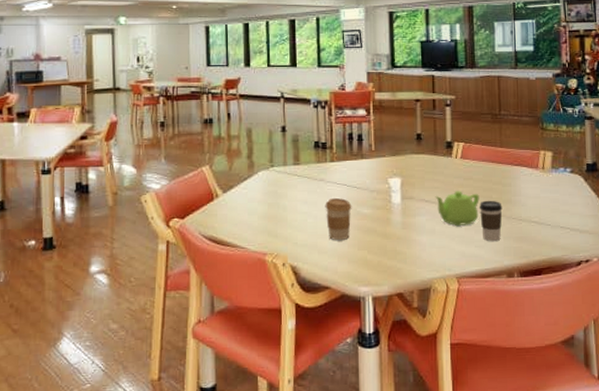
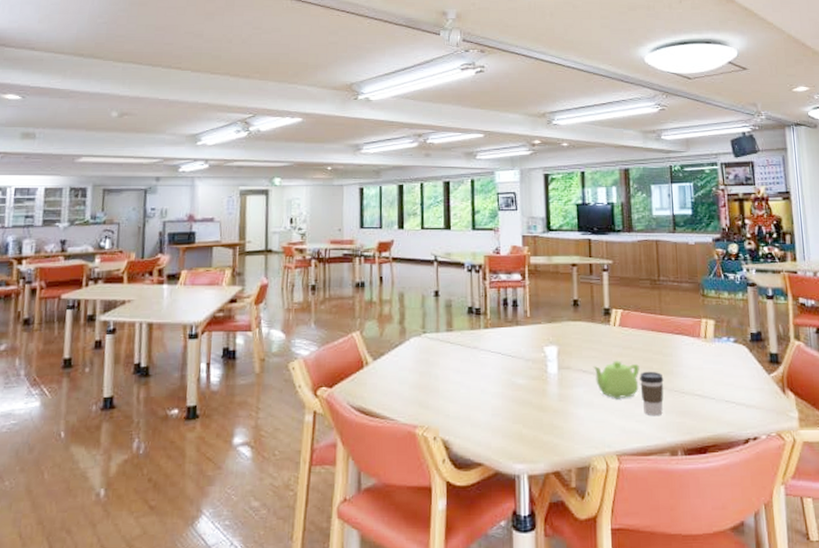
coffee cup: present [325,198,352,240] -> none [478,367,506,412]

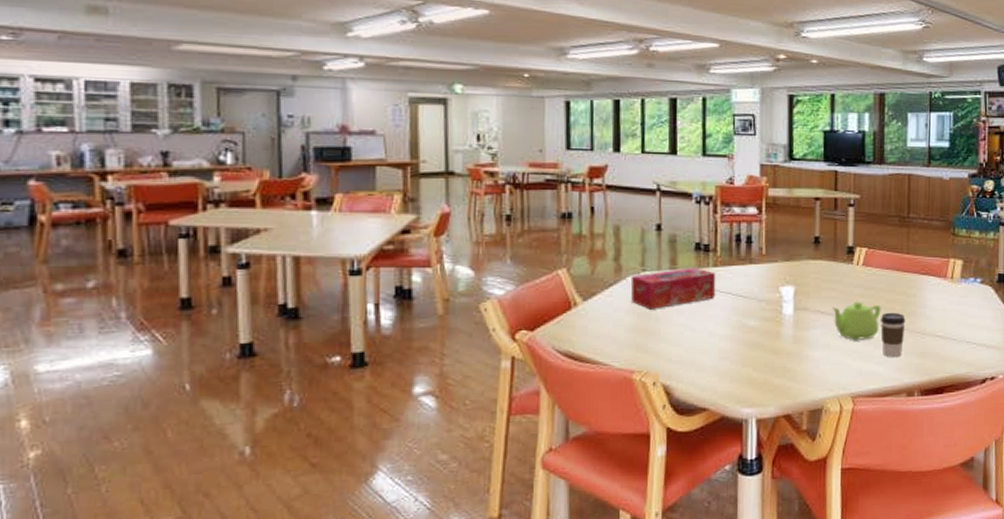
tissue box: none [413,329,487,368] -> present [630,267,716,309]

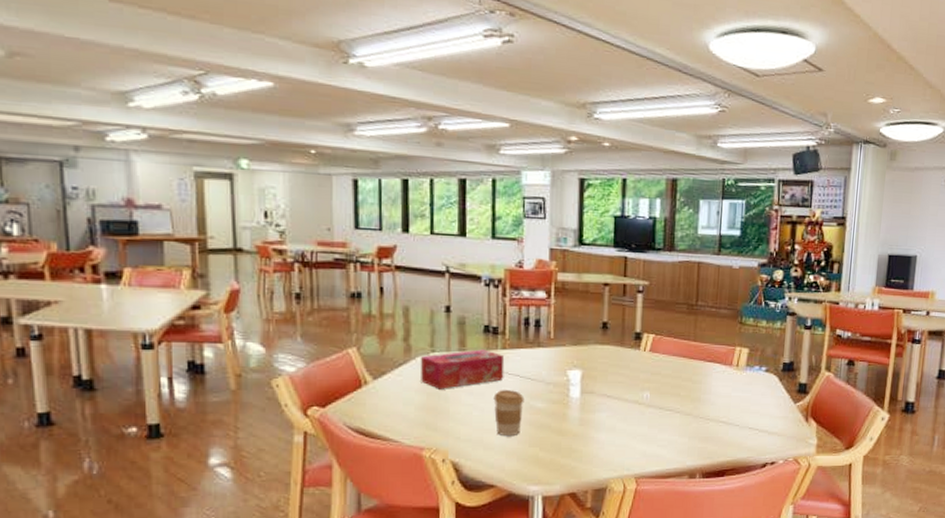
coffee cup: none [705,308,737,356] -> present [493,390,525,435]
teapot: present [832,301,881,341] -> none [618,386,667,425]
coffee cup: present [879,312,906,358] -> none [664,397,690,442]

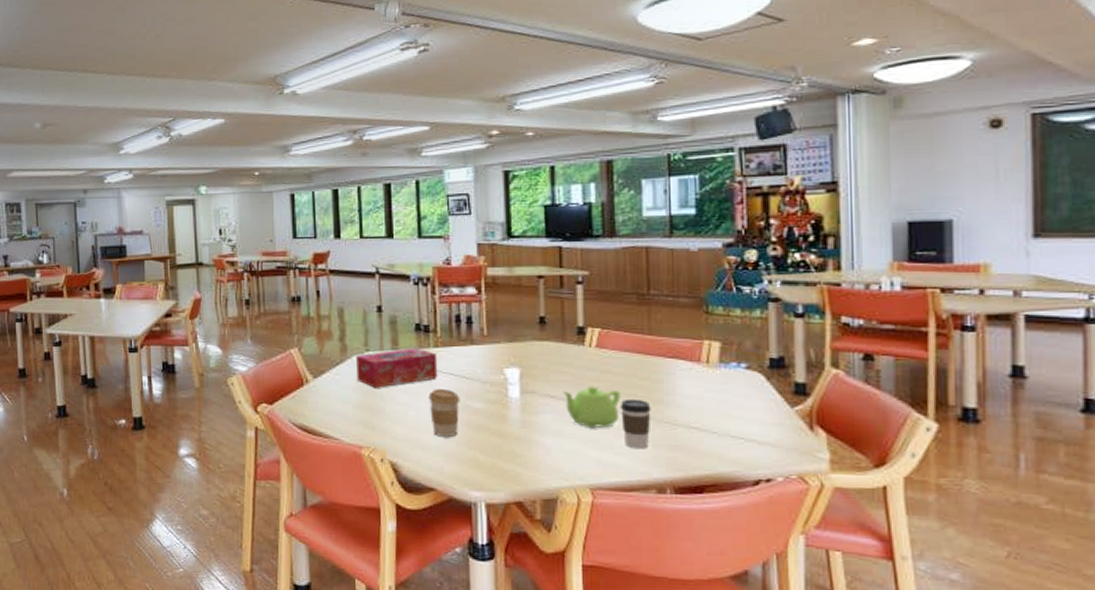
teapot: none [618,386,667,425] -> present [562,386,621,429]
coffee cup: none [664,397,690,442] -> present [619,398,651,450]

